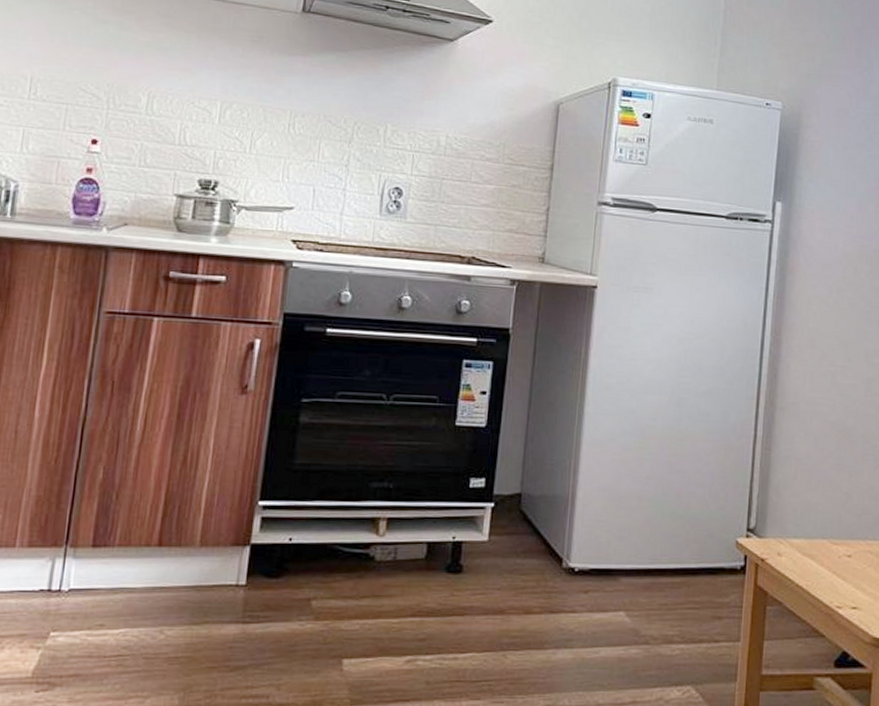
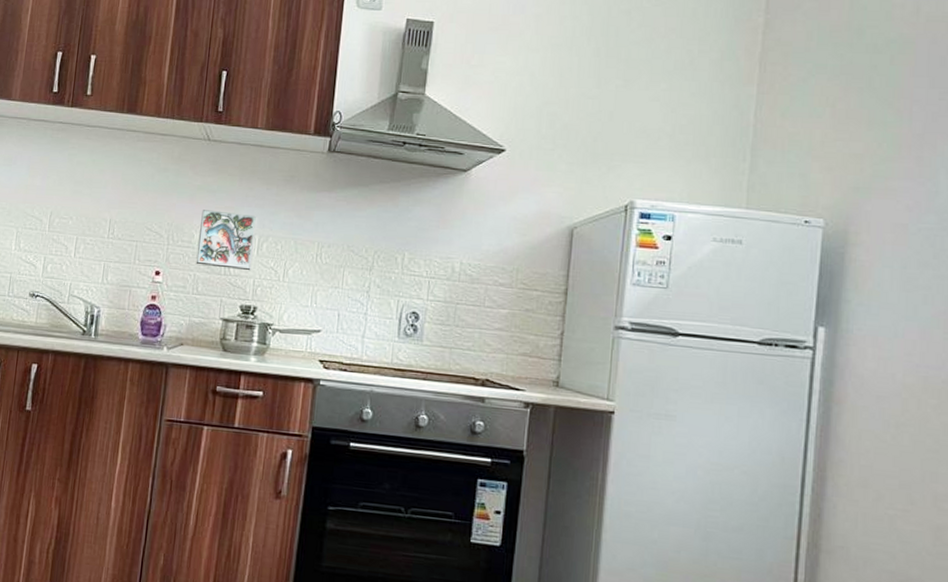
decorative tile: none [143,70,219,141] -> present [196,210,257,271]

